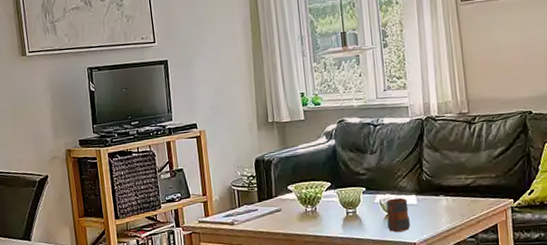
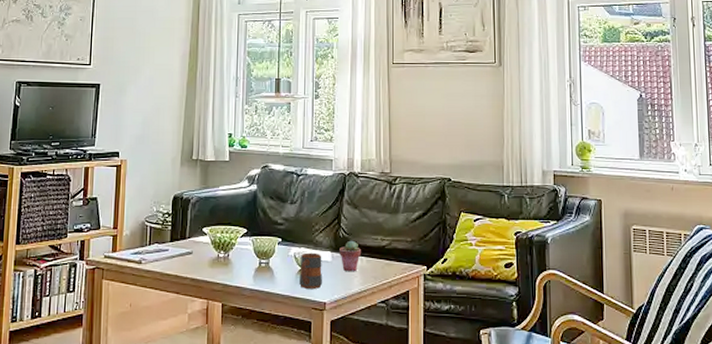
potted succulent: none [424,182,447,212] -> present [340,240,362,272]

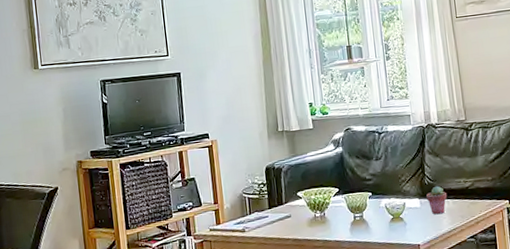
mug: present [299,252,322,289] -> none [391,201,414,235]

